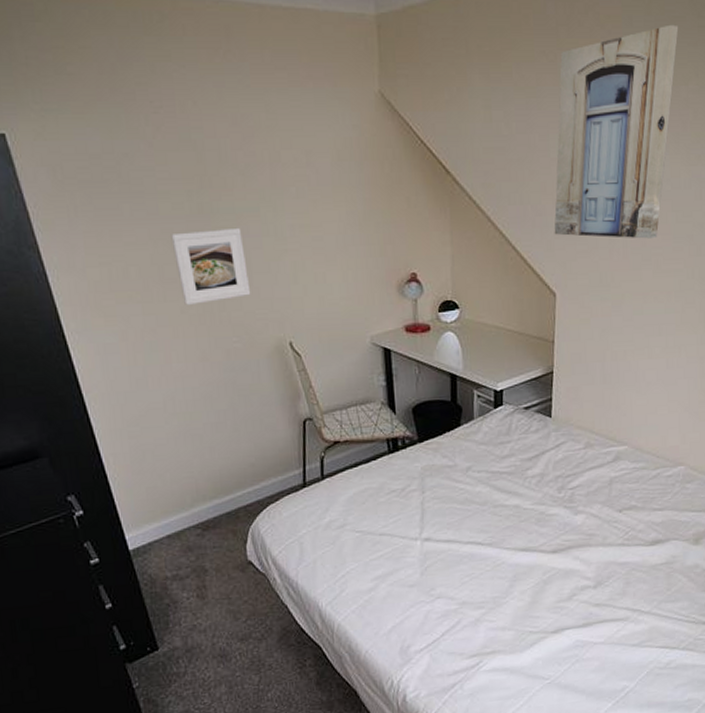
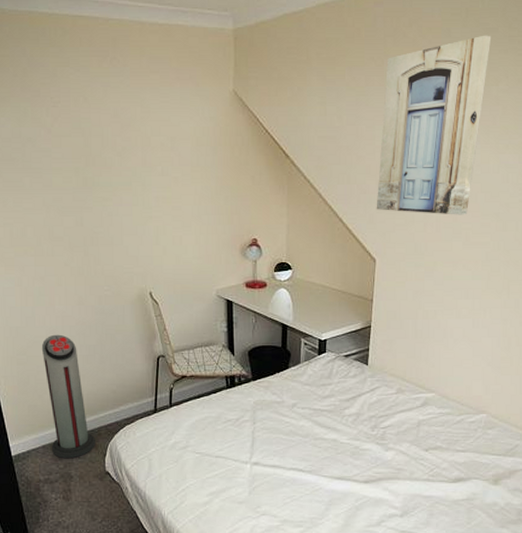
air purifier: none [157,398,233,550] -> present [41,334,95,459]
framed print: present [171,227,251,305] -> none [60,198,121,259]

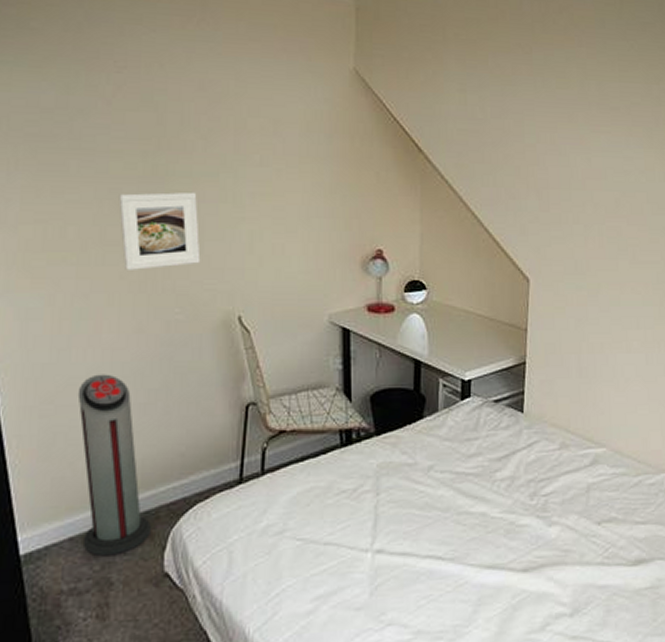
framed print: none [60,198,121,259] -> present [118,191,201,270]
wall art: present [376,35,492,215] -> none [528,29,649,229]

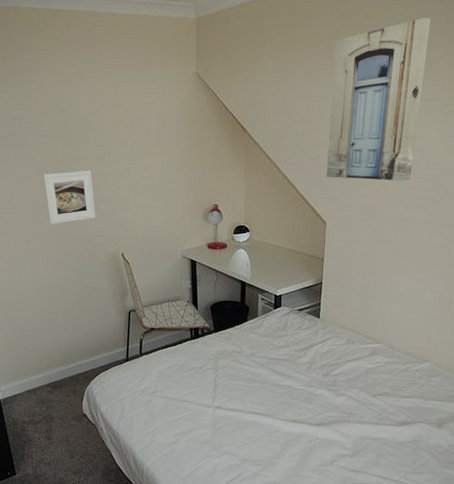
air purifier: present [77,374,151,557] -> none [26,291,74,402]
wall art: none [528,29,649,229] -> present [326,17,431,181]

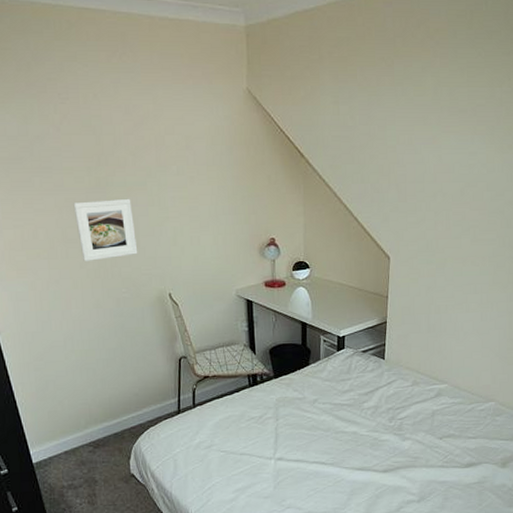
wall art: present [326,17,431,181] -> none [389,37,495,213]

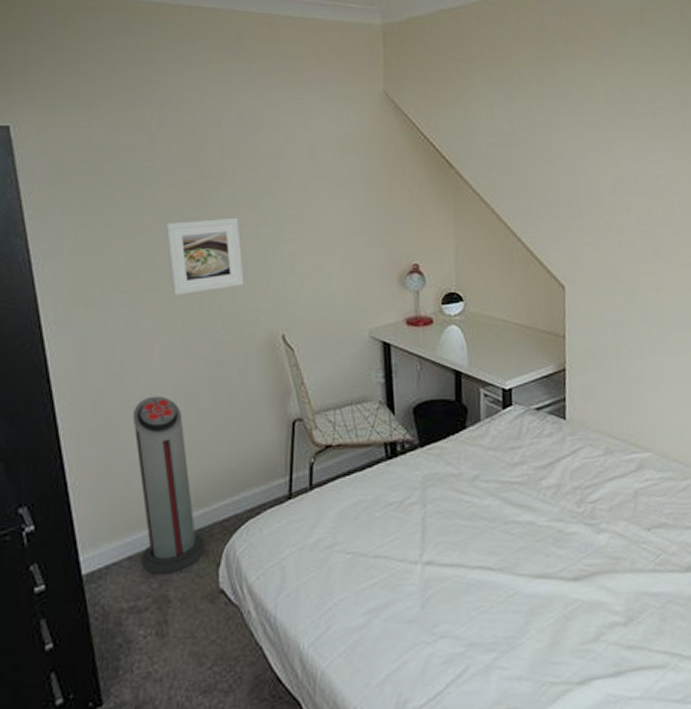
air purifier: none [59,338,119,464] -> present [132,395,205,575]

